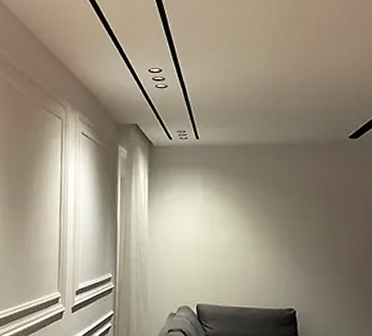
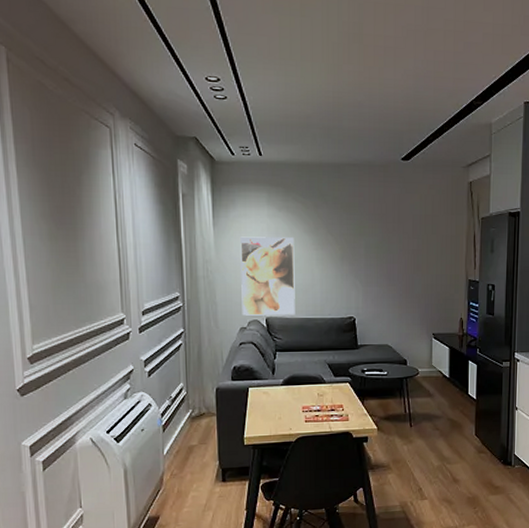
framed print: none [172,219,229,304] -> present [240,236,295,316]

